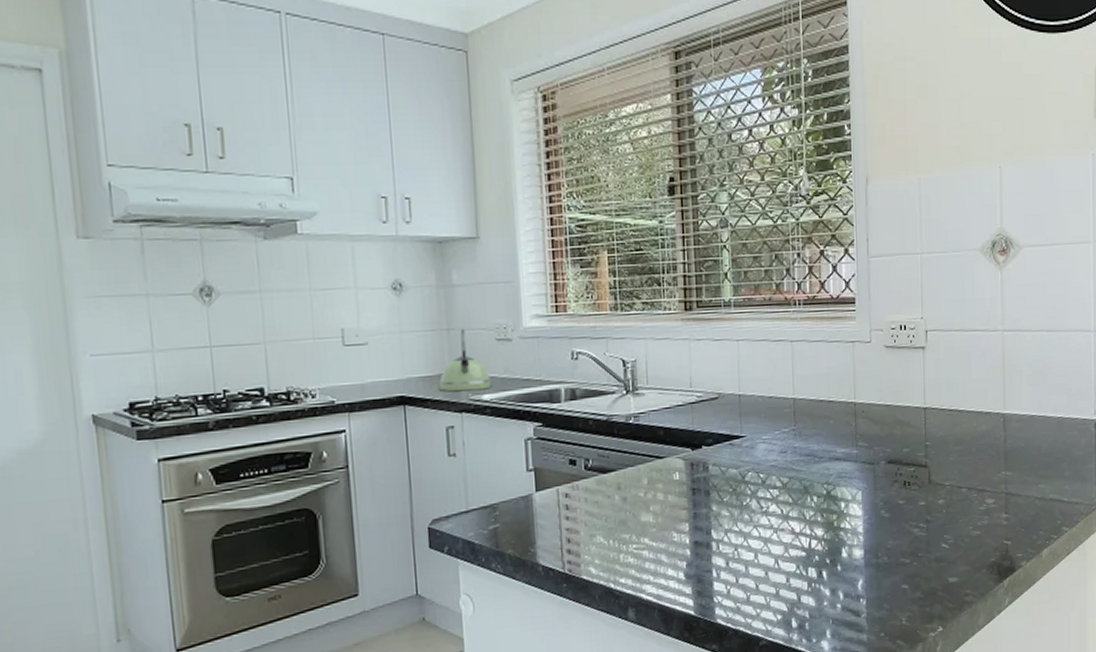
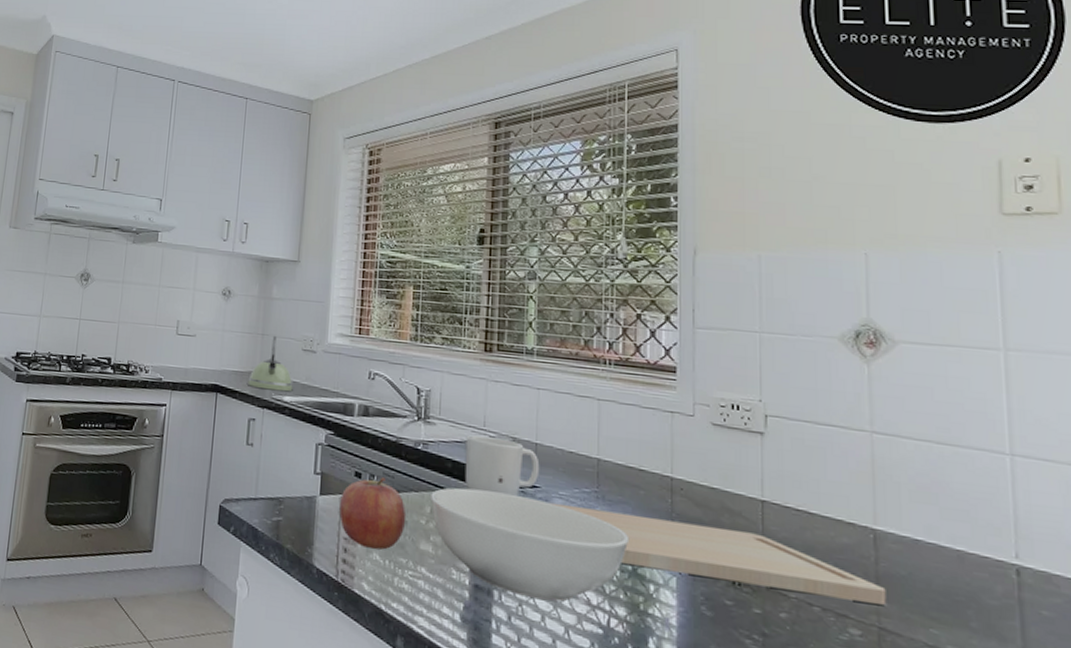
fruit: none [557,459,626,533] -> present [339,477,407,550]
bowl: none [646,448,824,541] -> present [430,487,630,602]
mug: none [674,396,744,454] -> present [464,435,540,496]
cutting board: none [755,437,1011,490] -> present [550,502,887,605]

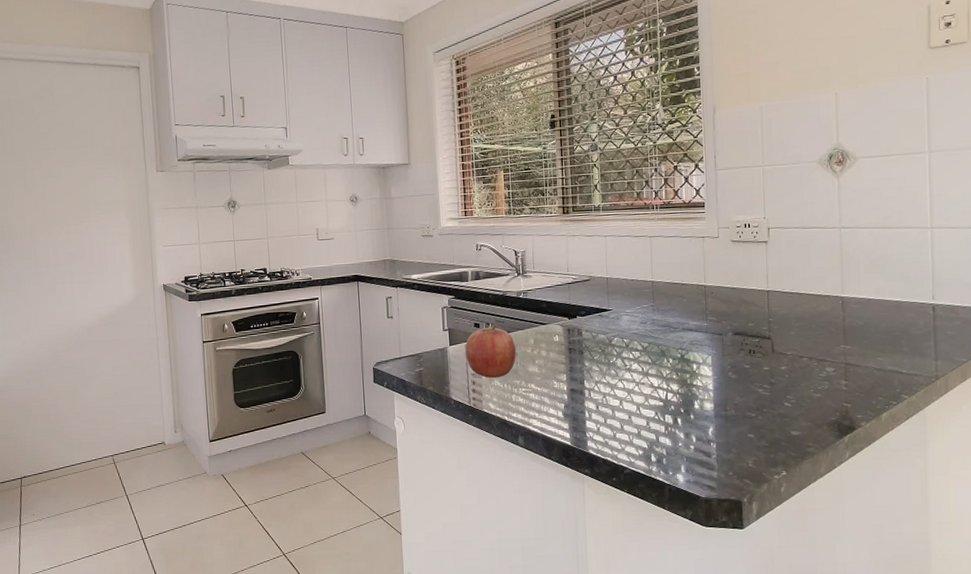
kettle: present [246,335,293,393] -> none [380,228,418,273]
bowl: present [430,487,630,602] -> none [533,318,678,391]
mug: present [464,435,540,496] -> none [555,278,611,321]
cutting board: present [550,502,887,605] -> none [620,315,850,354]

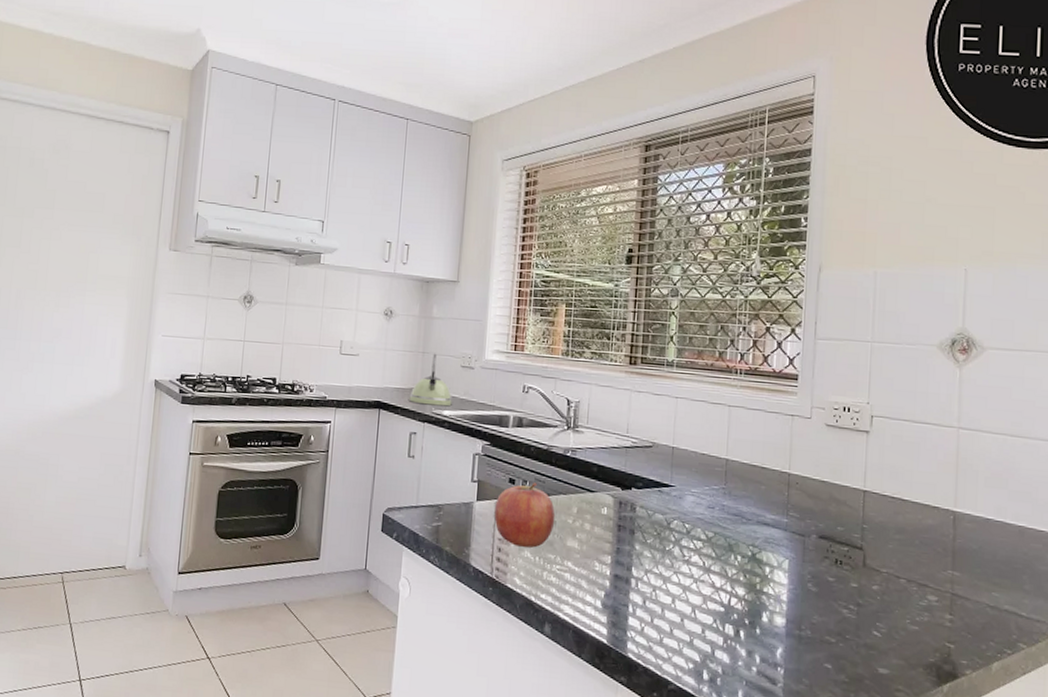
kettle: none [380,228,418,273] -> present [408,353,452,407]

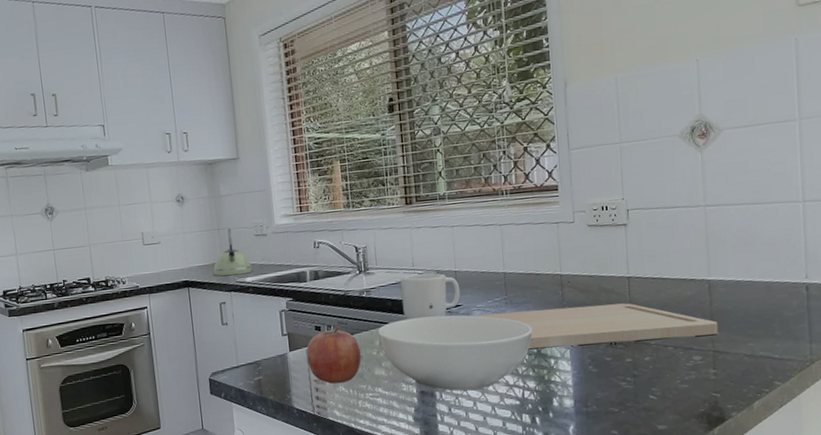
bowl: none [577,489,751,586] -> present [378,315,534,391]
mug: none [608,441,676,495] -> present [400,273,461,320]
cutting board: none [683,499,960,575] -> present [471,303,718,349]

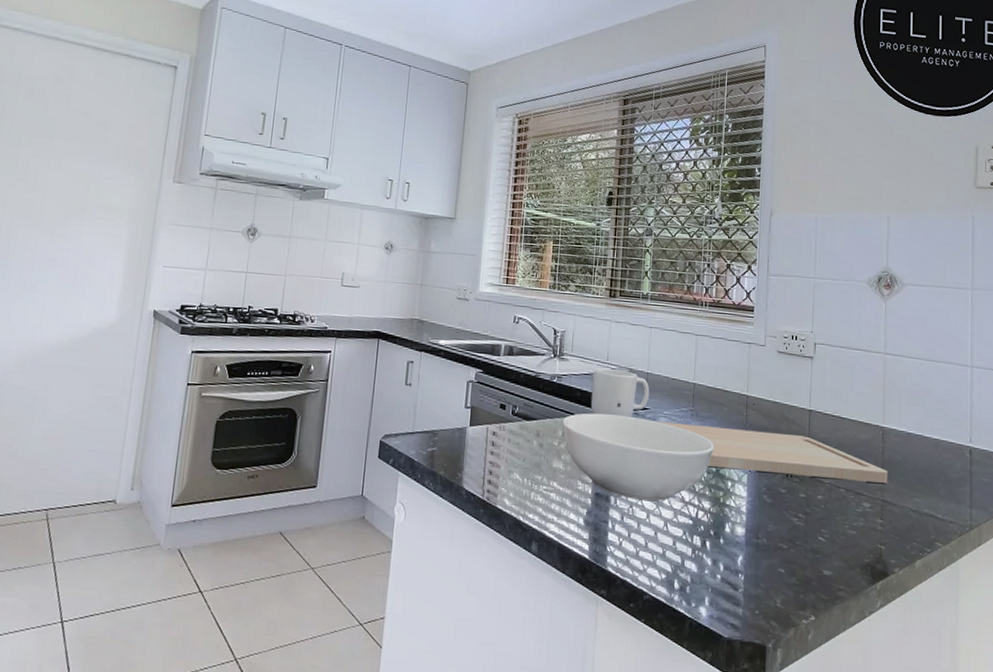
kettle: present [212,228,253,277] -> none [406,285,448,337]
fruit: present [306,326,362,384] -> none [486,408,543,470]

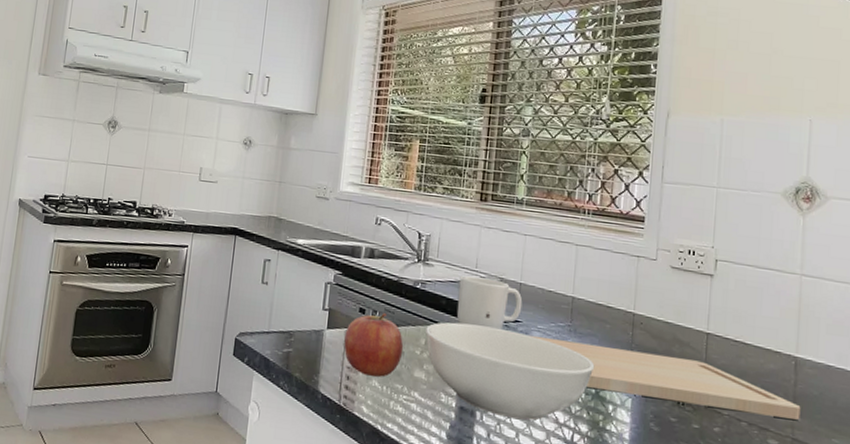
fruit: none [486,408,543,470] -> present [344,313,404,377]

